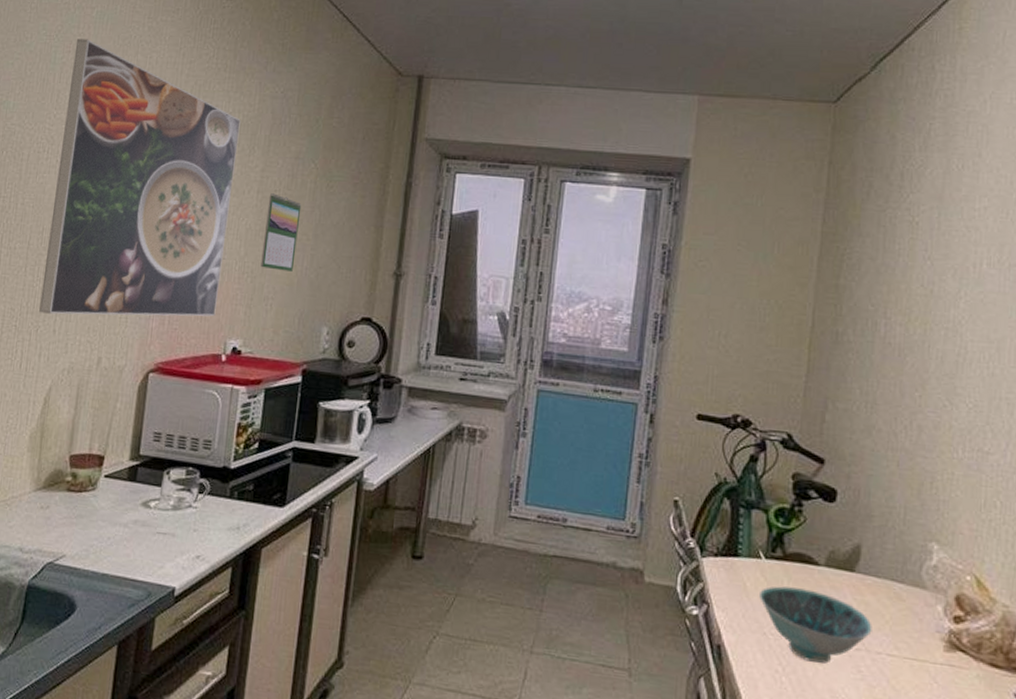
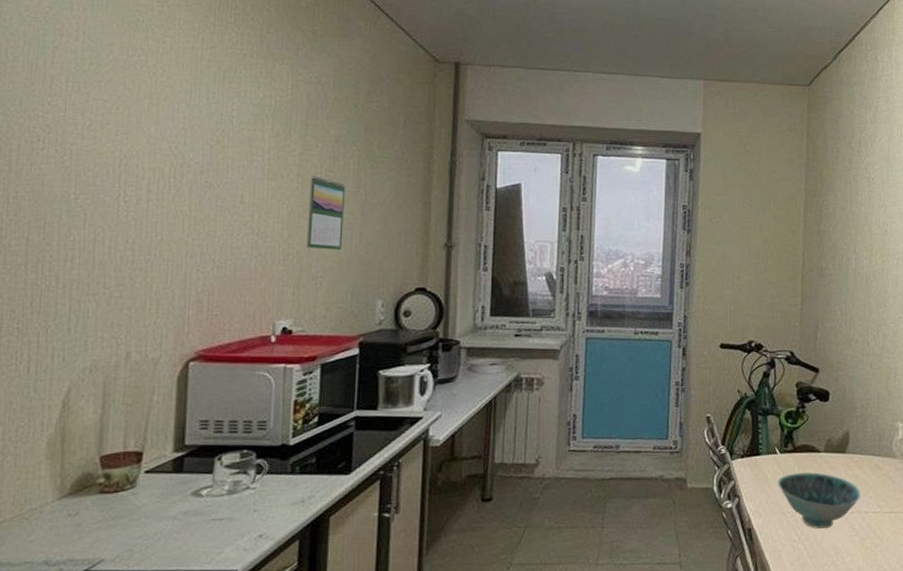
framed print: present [39,39,241,317] -> none [48,21,273,312]

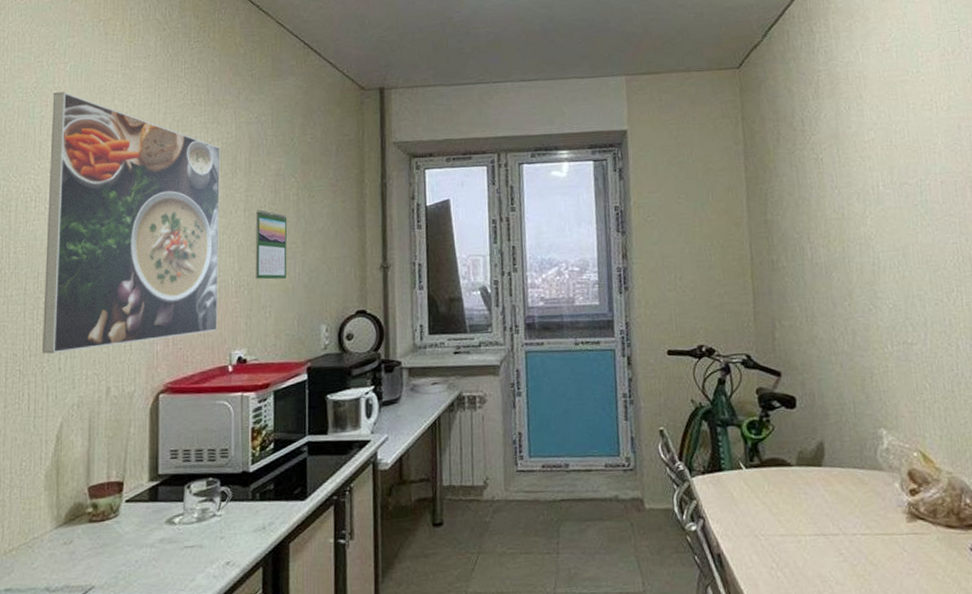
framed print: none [48,21,273,312] -> present [42,92,221,354]
bowl: present [778,472,861,529] -> none [746,489,846,554]

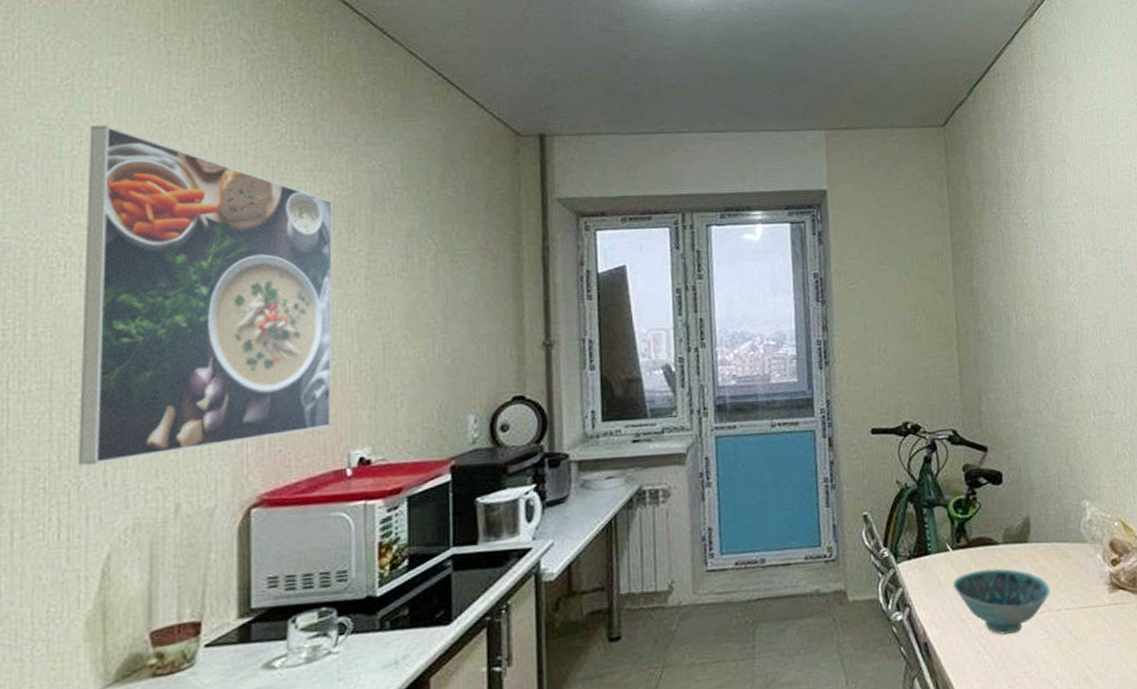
calendar: present [255,210,288,280] -> none [381,277,424,363]
bowl: none [746,489,846,554] -> present [953,568,1051,635]

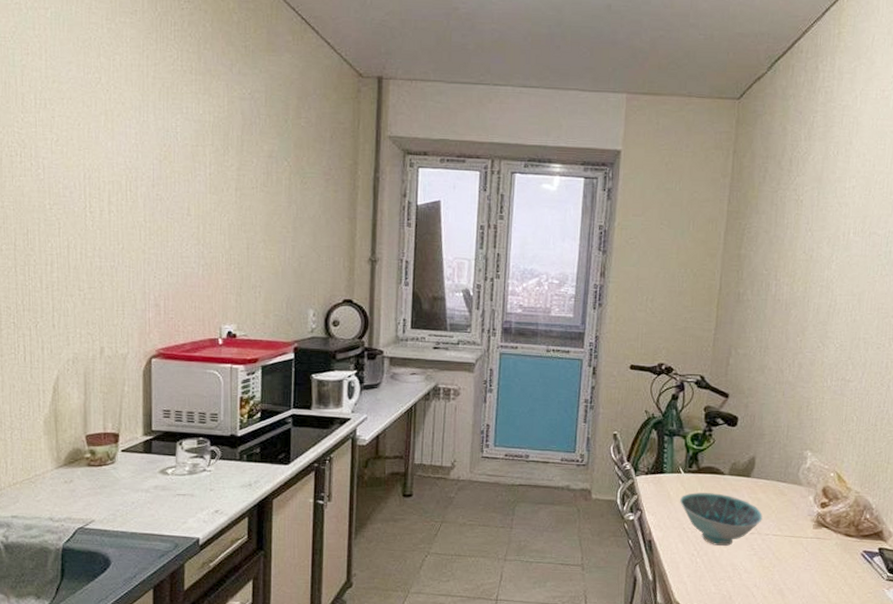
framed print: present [79,125,333,466] -> none [33,40,212,311]

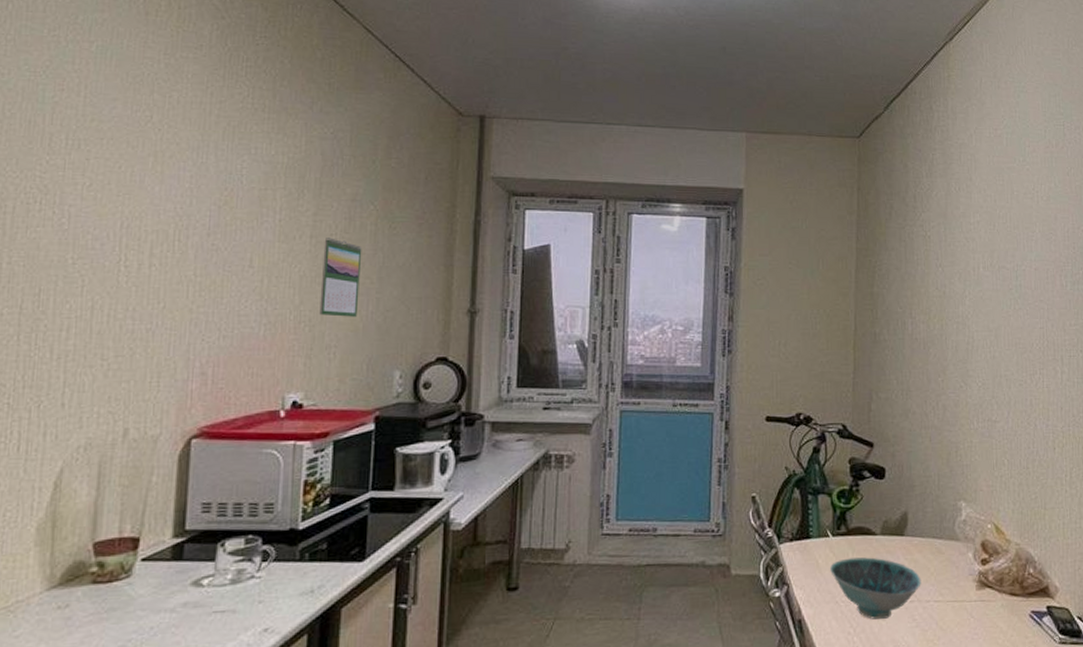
calendar: none [246,190,279,261] -> present [319,238,362,317]

